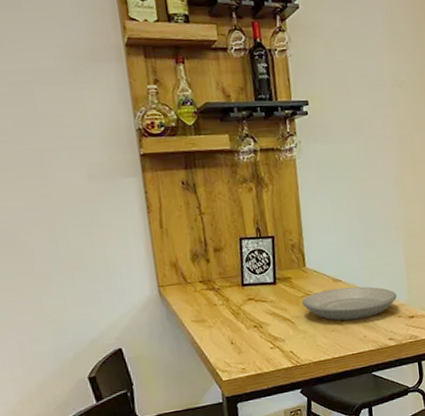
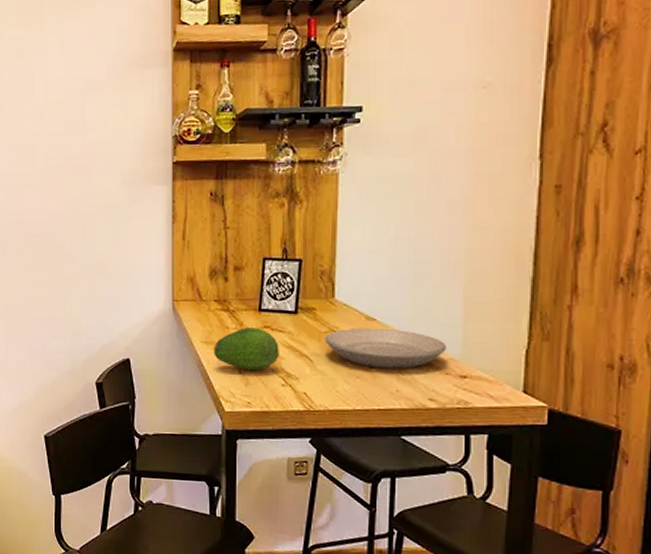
fruit: none [204,301,265,341] -> present [214,327,279,371]

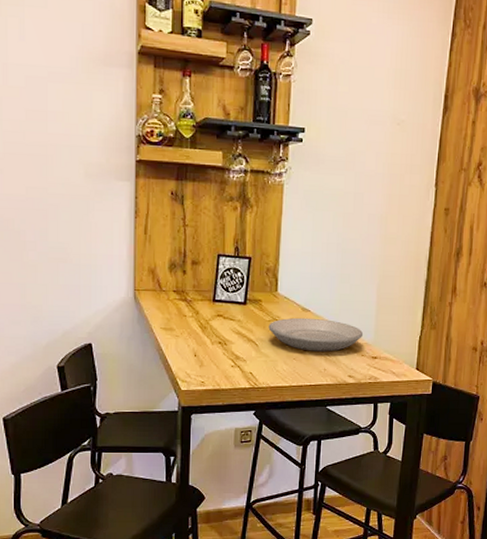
fruit: present [214,327,279,371] -> none [172,316,230,354]

